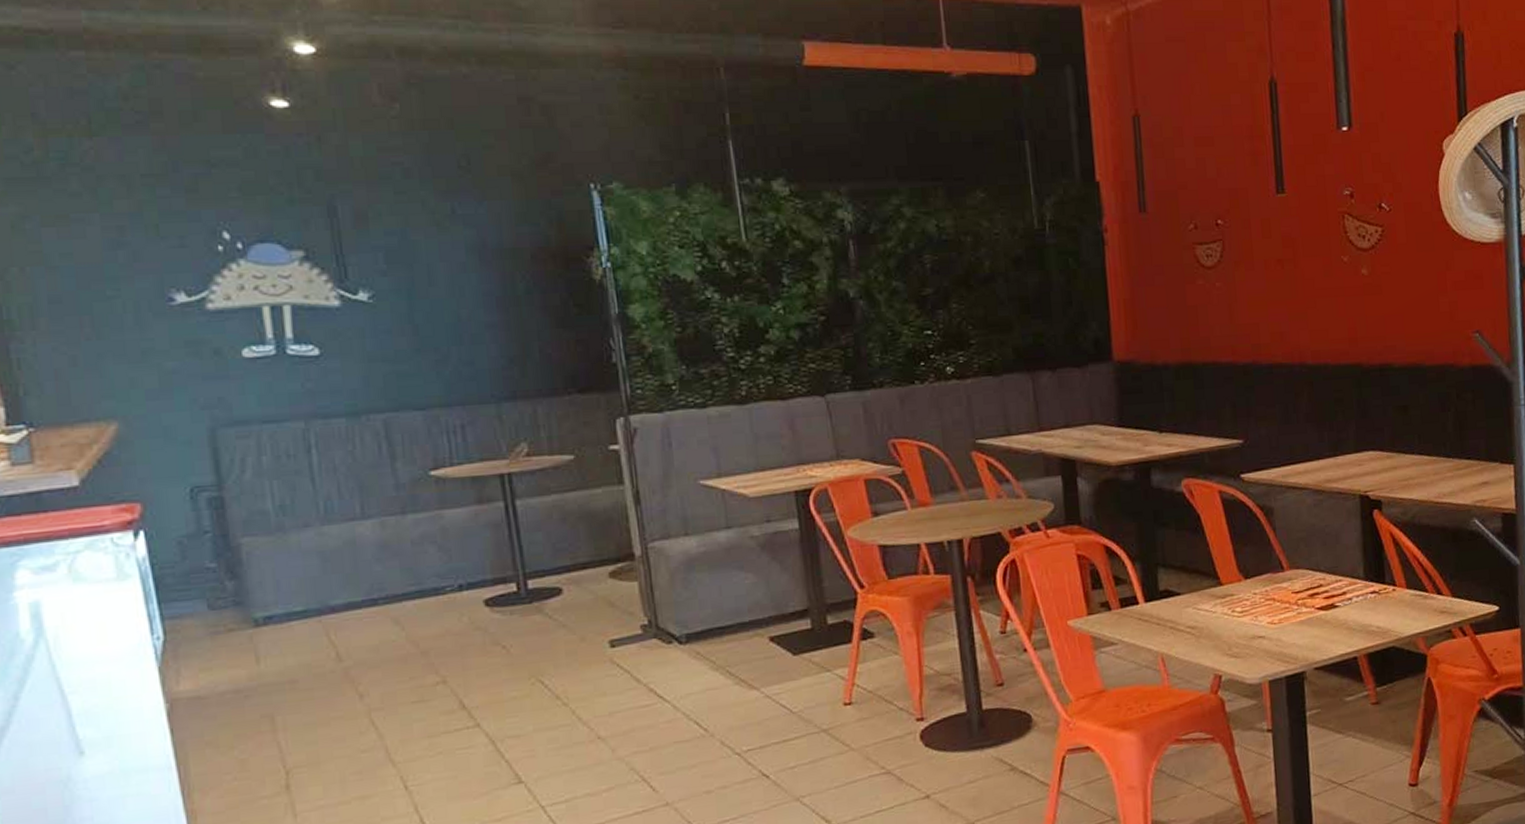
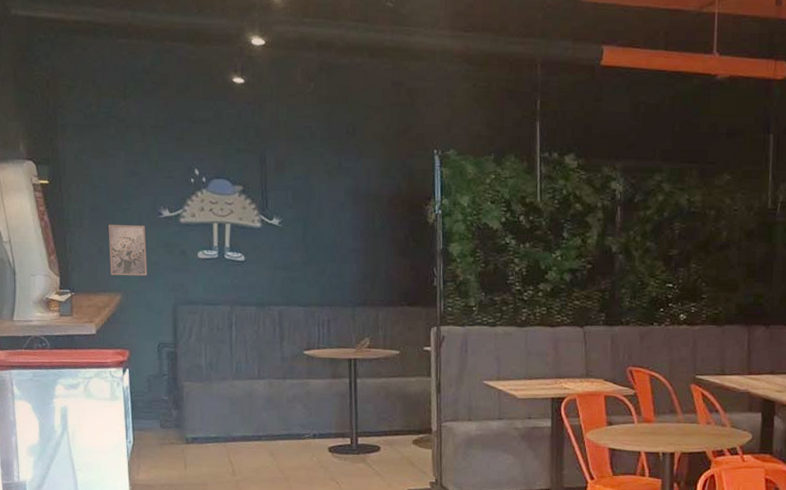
wall art: none [83,319,159,396] -> present [108,225,147,276]

